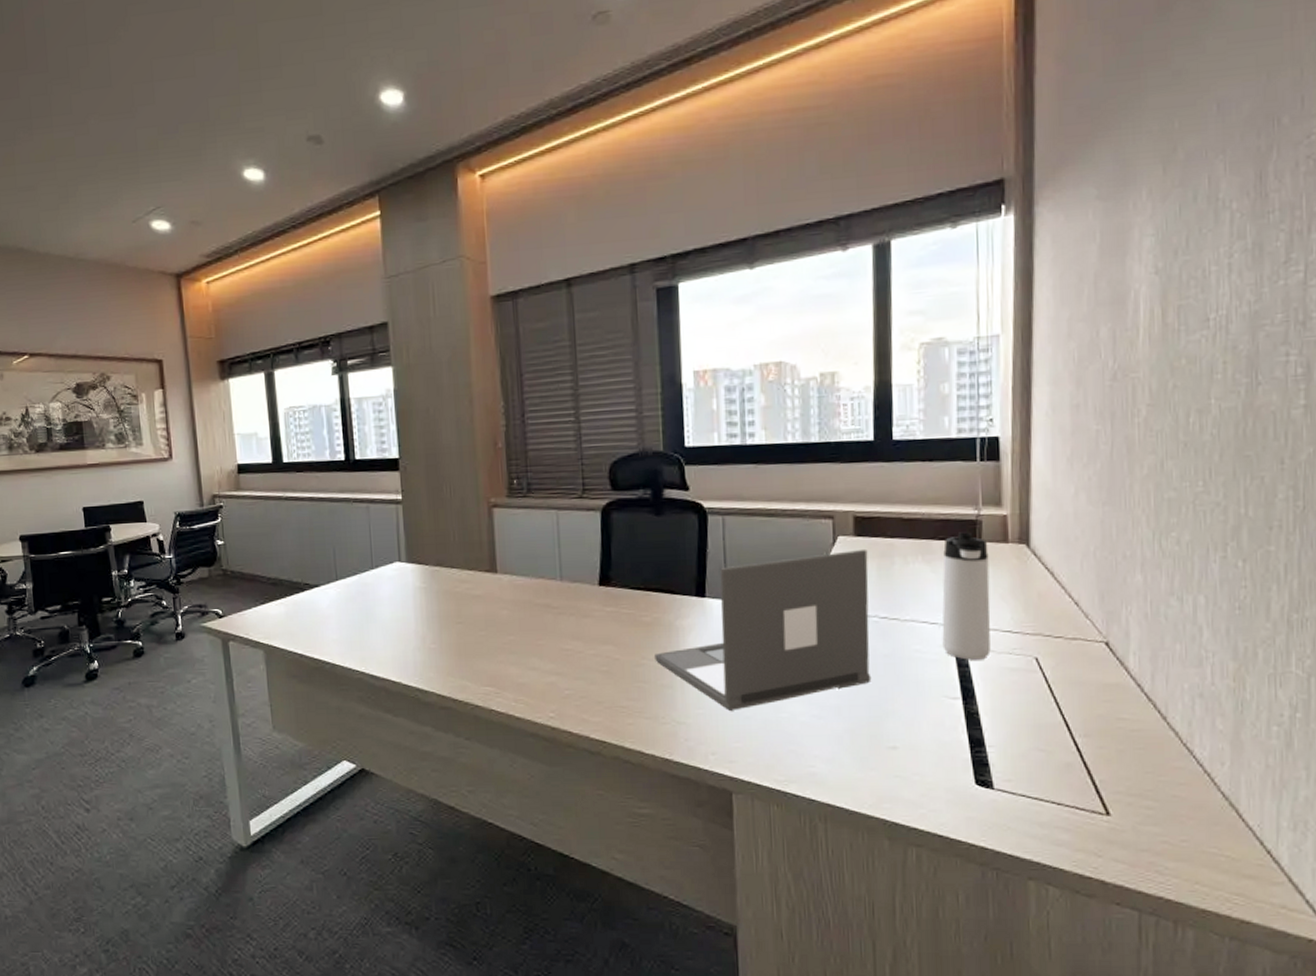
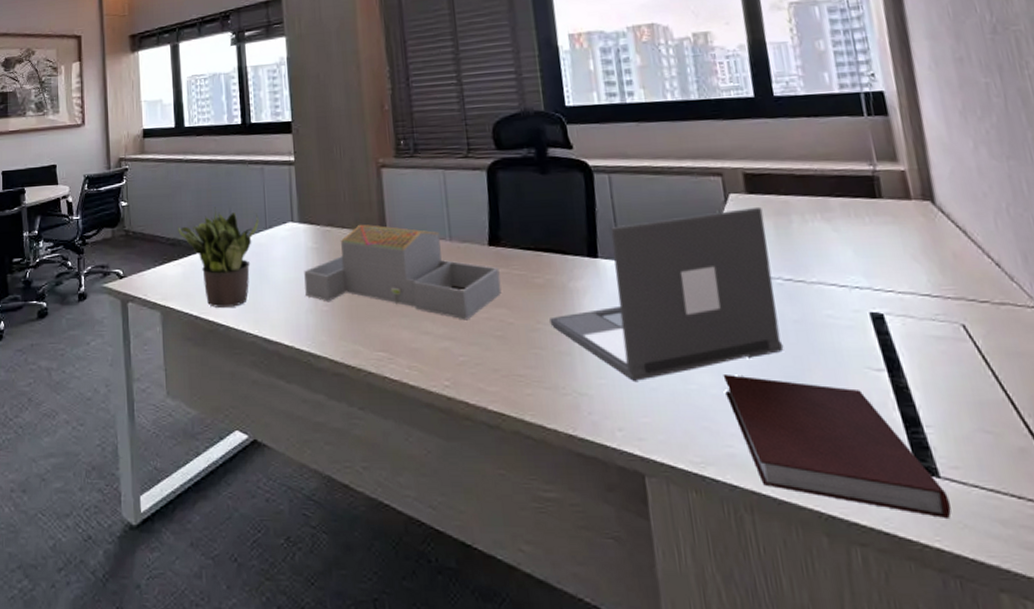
potted plant: none [279,546,365,646] -> present [178,207,259,308]
architectural model: none [412,564,609,657] -> present [304,224,502,321]
notebook: none [813,704,999,824] -> present [723,375,952,520]
thermos bottle: present [941,532,991,660] -> none [842,188,911,327]

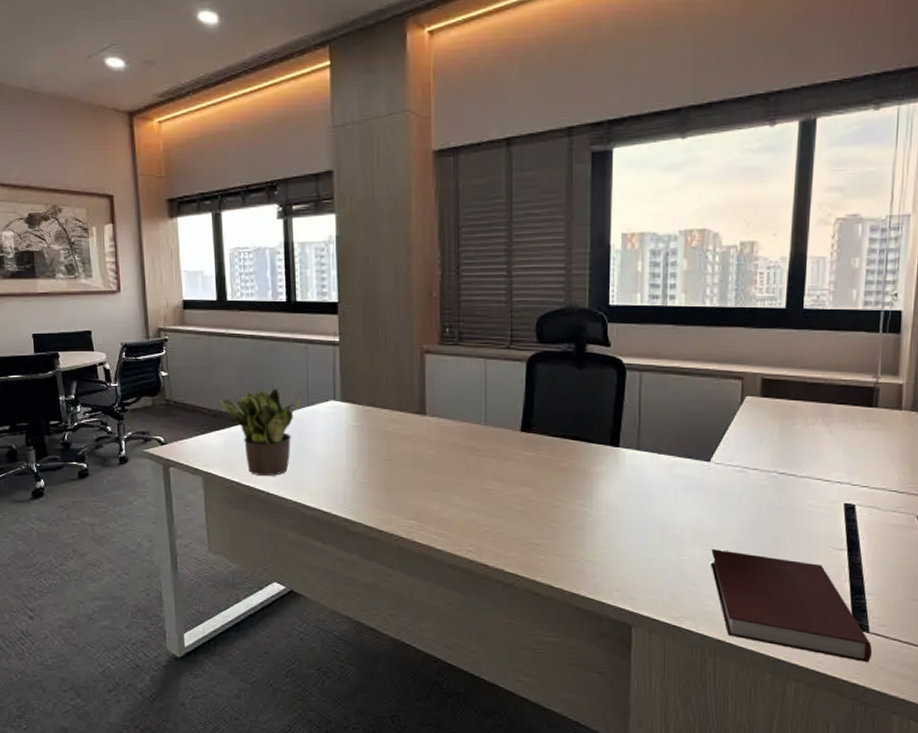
architectural model: present [304,224,502,321] -> none [344,405,528,496]
laptop: present [550,206,784,381] -> none [568,409,772,552]

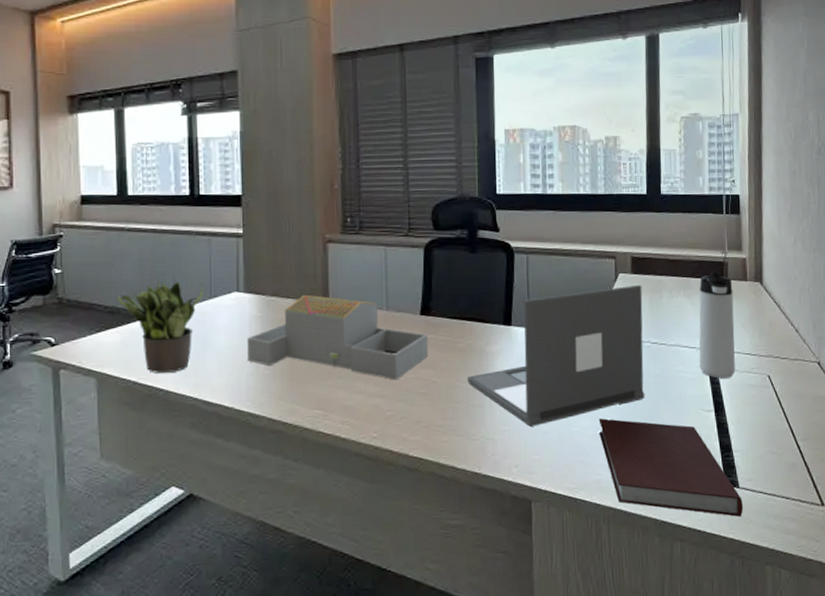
architectural model: none [344,405,528,496] -> present [247,294,429,380]
laptop: none [568,409,772,552] -> present [467,284,645,427]
thermos bottle: none [834,398,883,516] -> present [698,271,735,379]

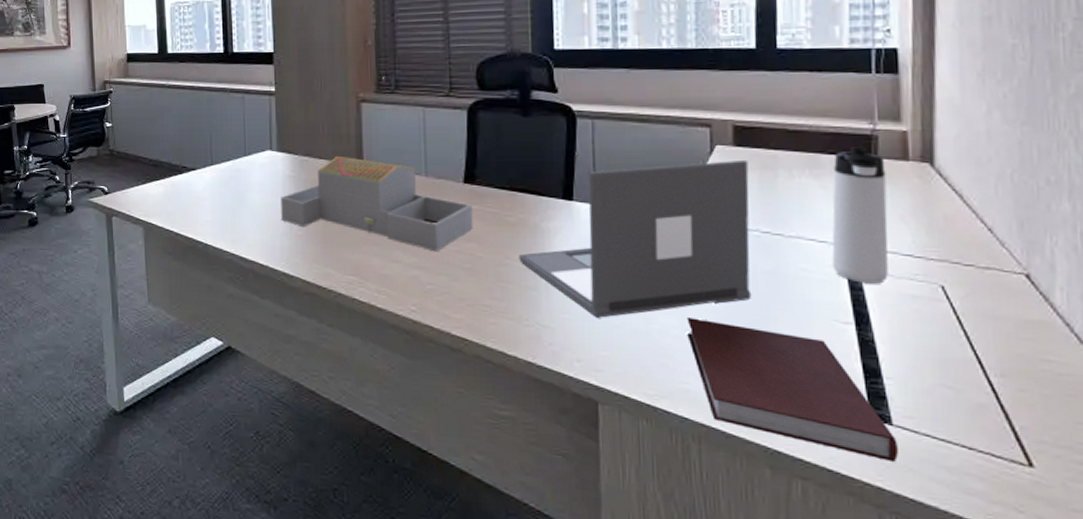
potted plant: present [117,276,204,373] -> none [160,132,238,227]

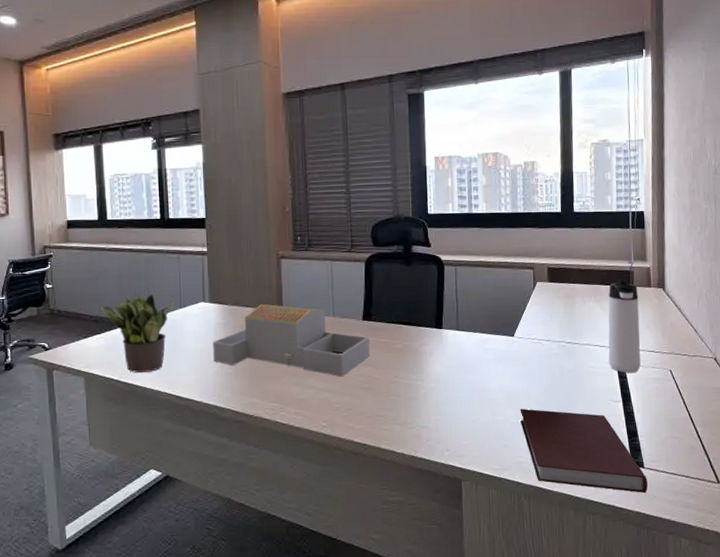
potted plant: none [160,132,238,227] -> present [100,289,175,373]
laptop: present [519,159,752,318] -> none [404,291,561,416]

